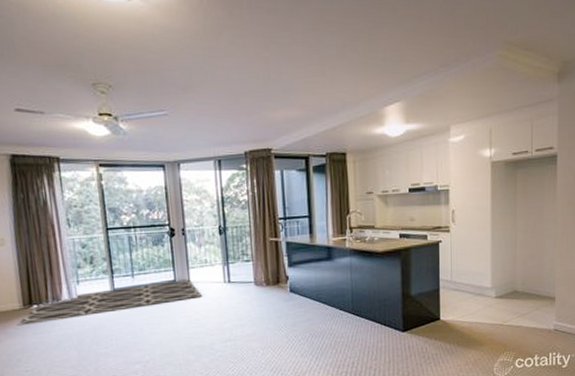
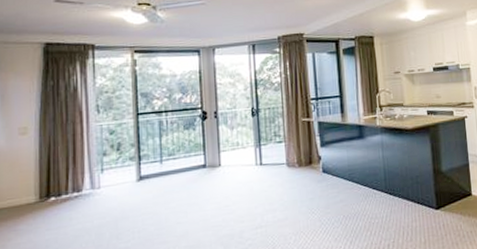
rug: present [16,279,202,327] -> none [29,163,232,222]

